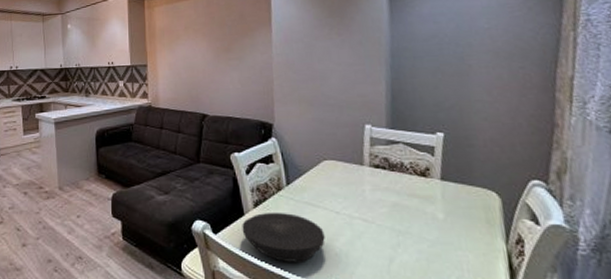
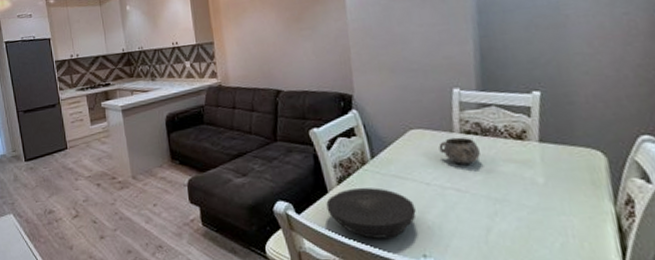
decorative bowl: none [349,170,387,196] -> present [439,137,481,164]

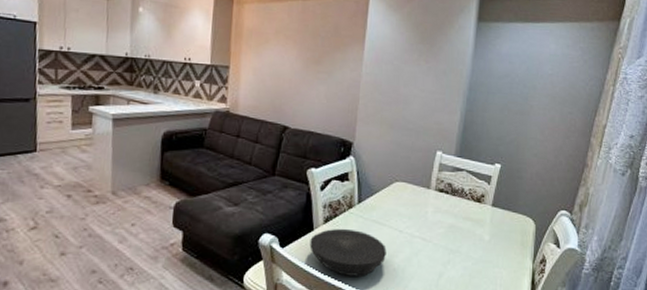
decorative bowl: present [439,137,481,164] -> none [416,193,447,218]

